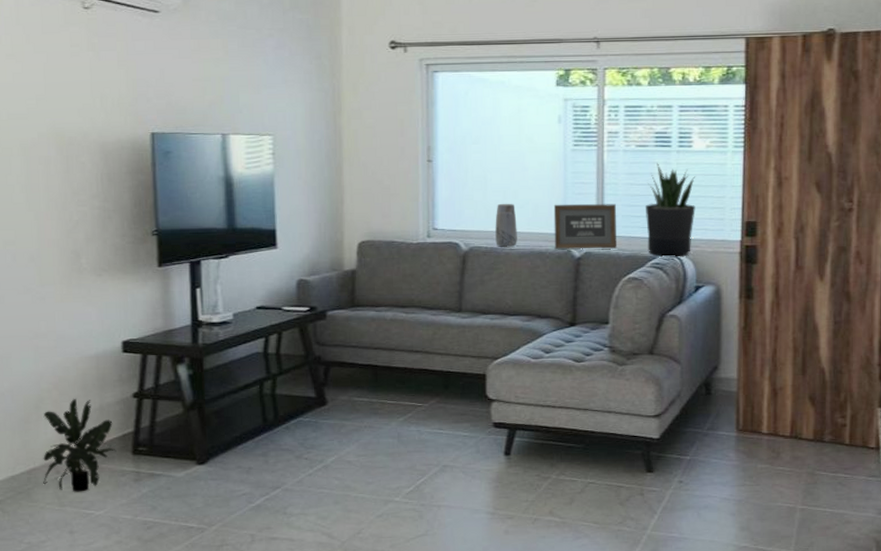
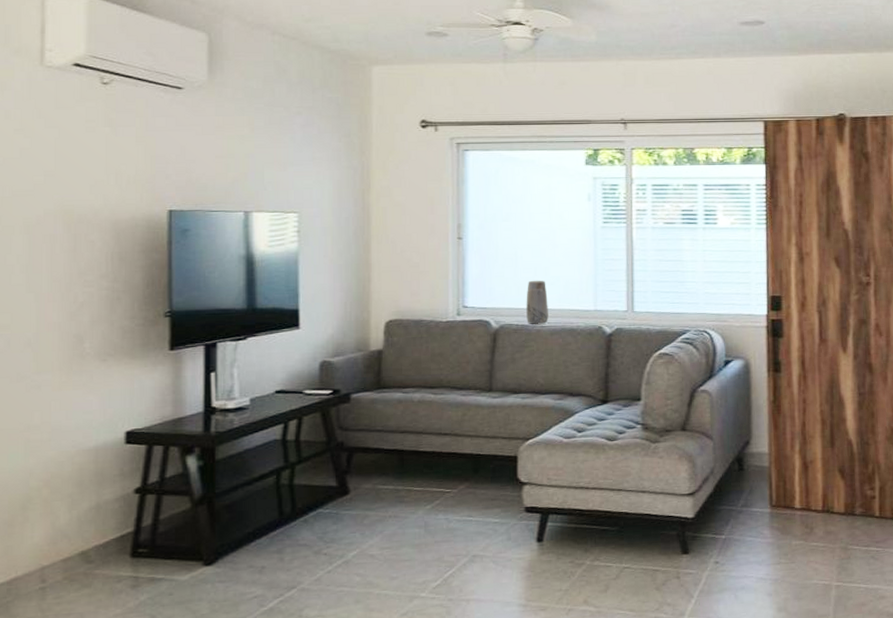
potted plant: present [43,399,116,492] -> none [25,497,113,603]
picture frame: present [553,204,616,250] -> none [584,280,647,326]
planter: present [645,163,696,257] -> none [673,240,723,332]

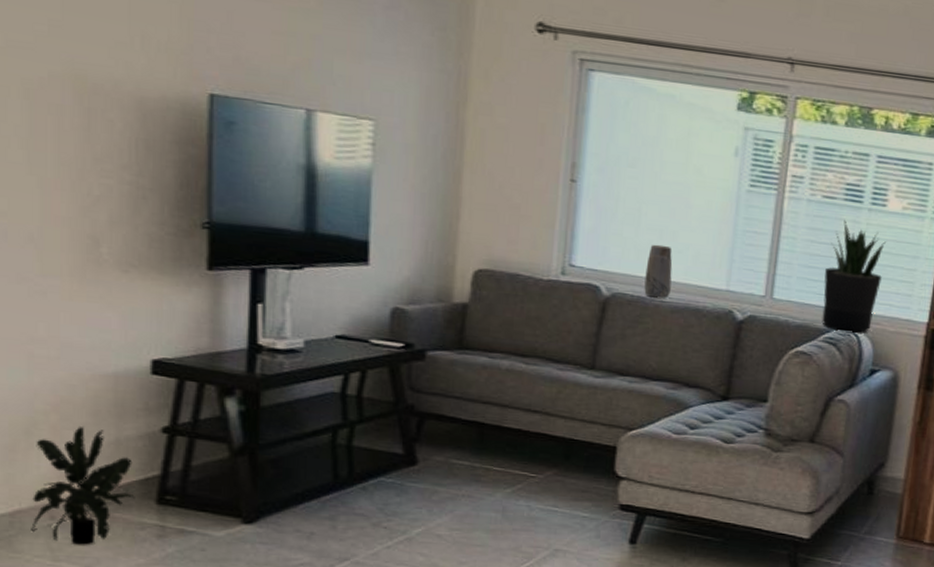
potted plant: none [25,497,113,603] -> present [31,427,135,545]
planter: none [673,240,723,332] -> present [821,220,887,333]

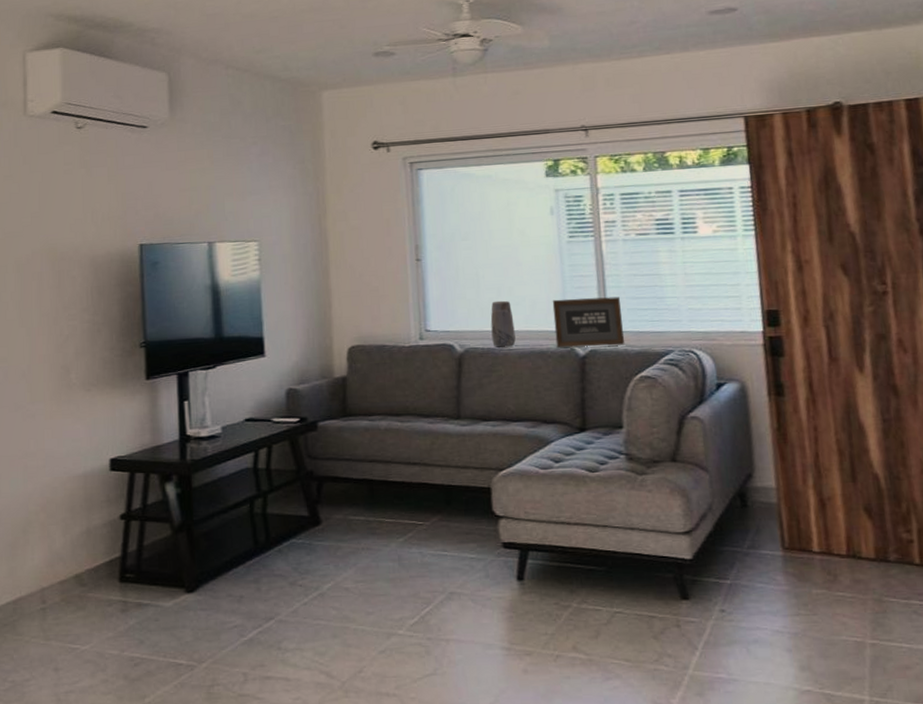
potted plant: present [31,427,135,545] -> none [29,521,103,624]
picture frame: none [713,253,791,315] -> present [552,296,624,348]
planter: present [821,220,887,333] -> none [651,251,708,352]

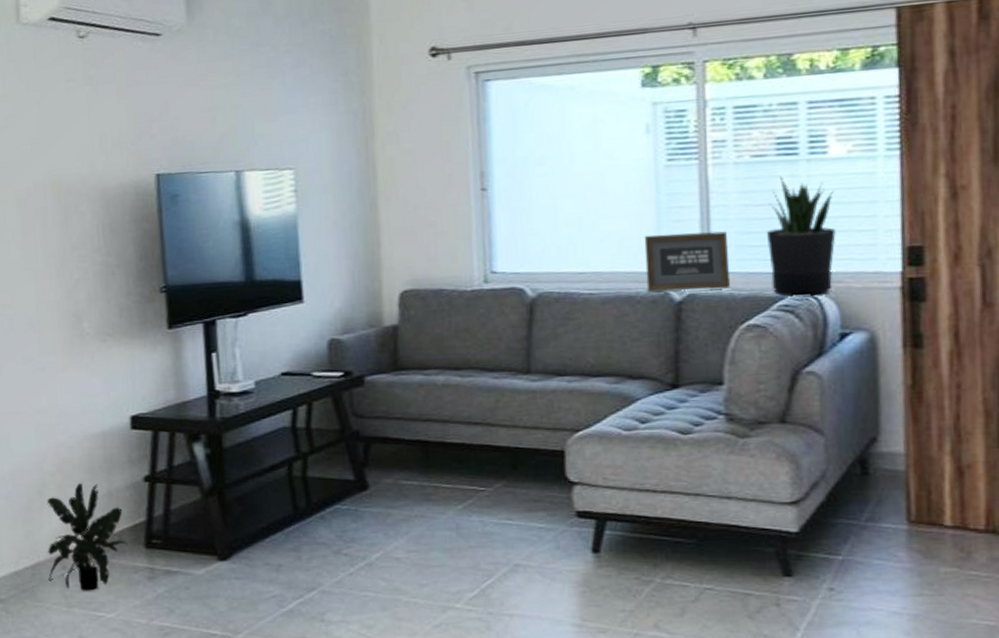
potted plant: none [29,521,103,624] -> present [48,483,128,591]
vase: present [490,300,516,348] -> none [569,236,599,292]
planter: none [651,251,708,352] -> present [766,177,836,296]

